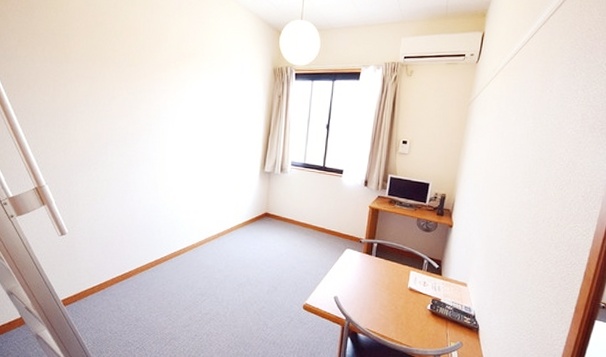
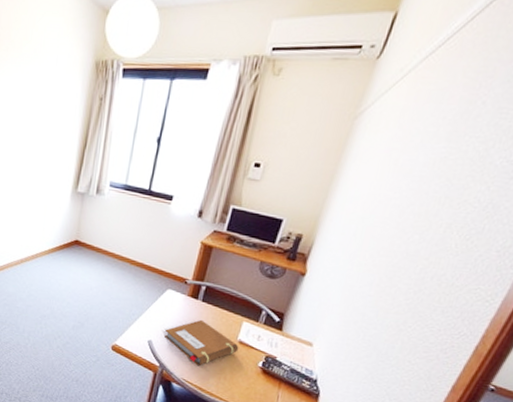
notebook: none [347,272,410,315] -> present [163,319,239,366]

